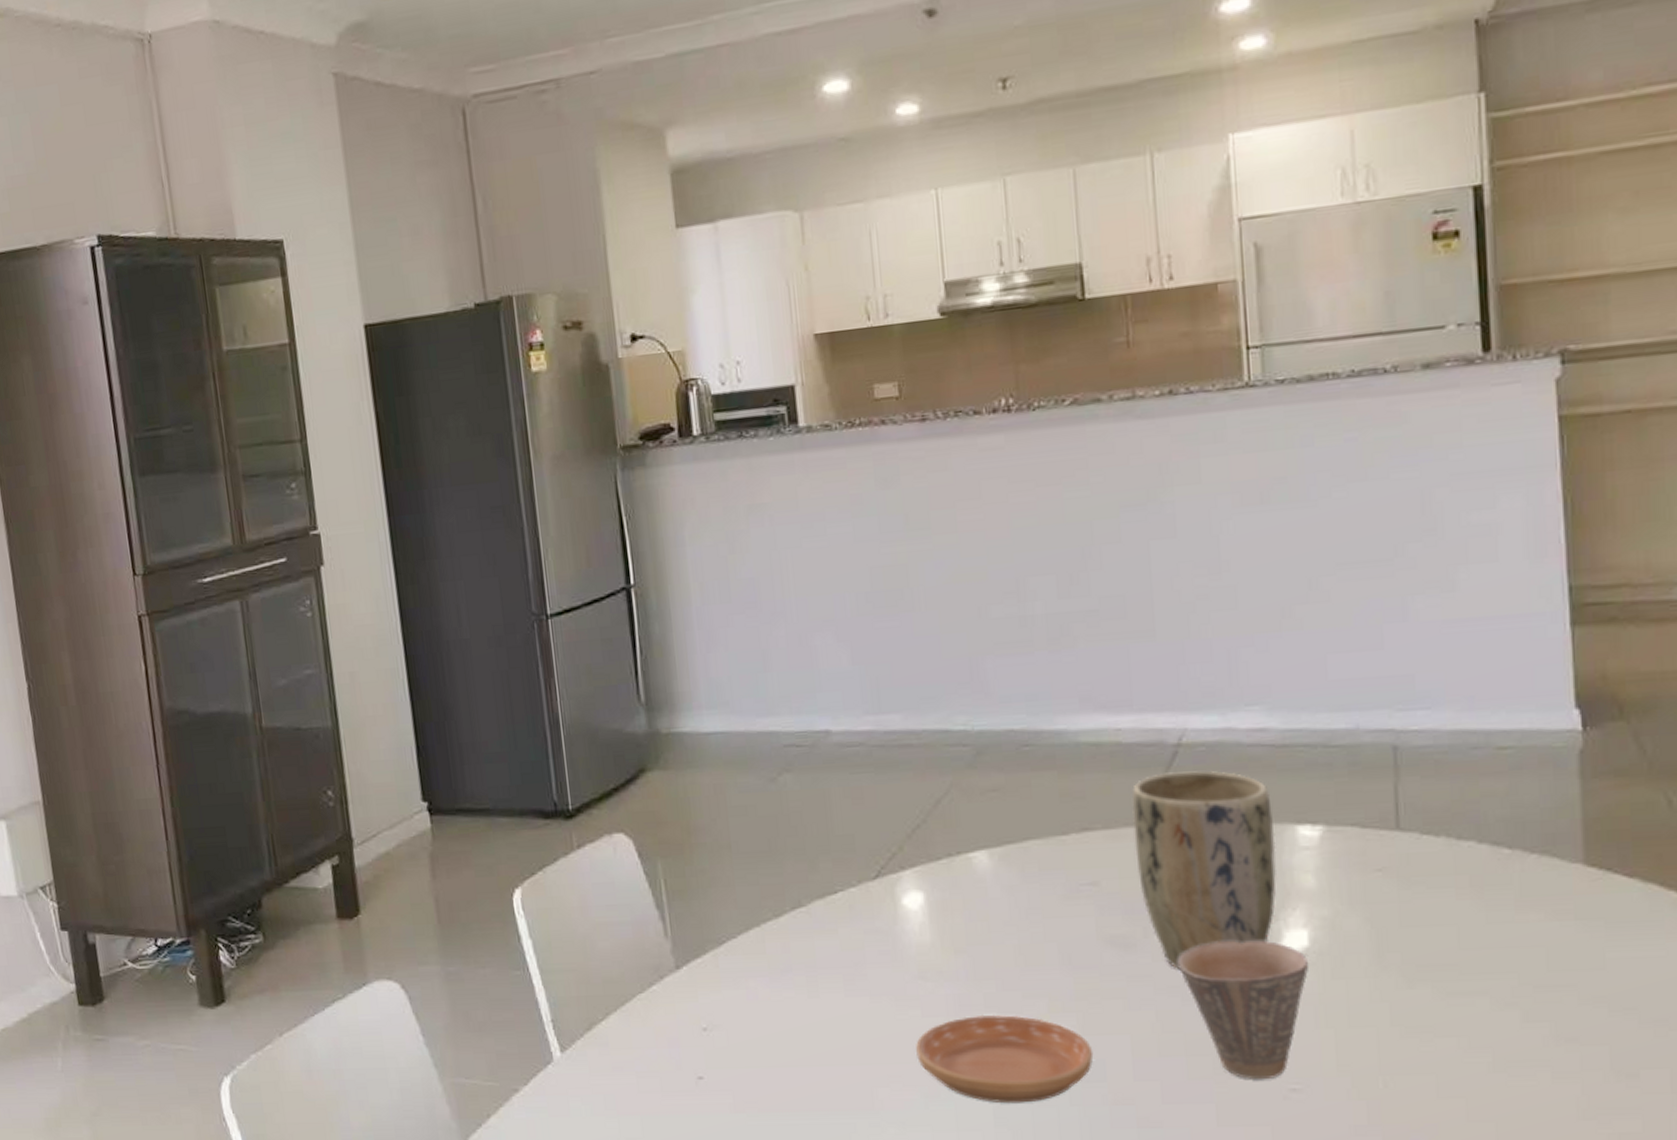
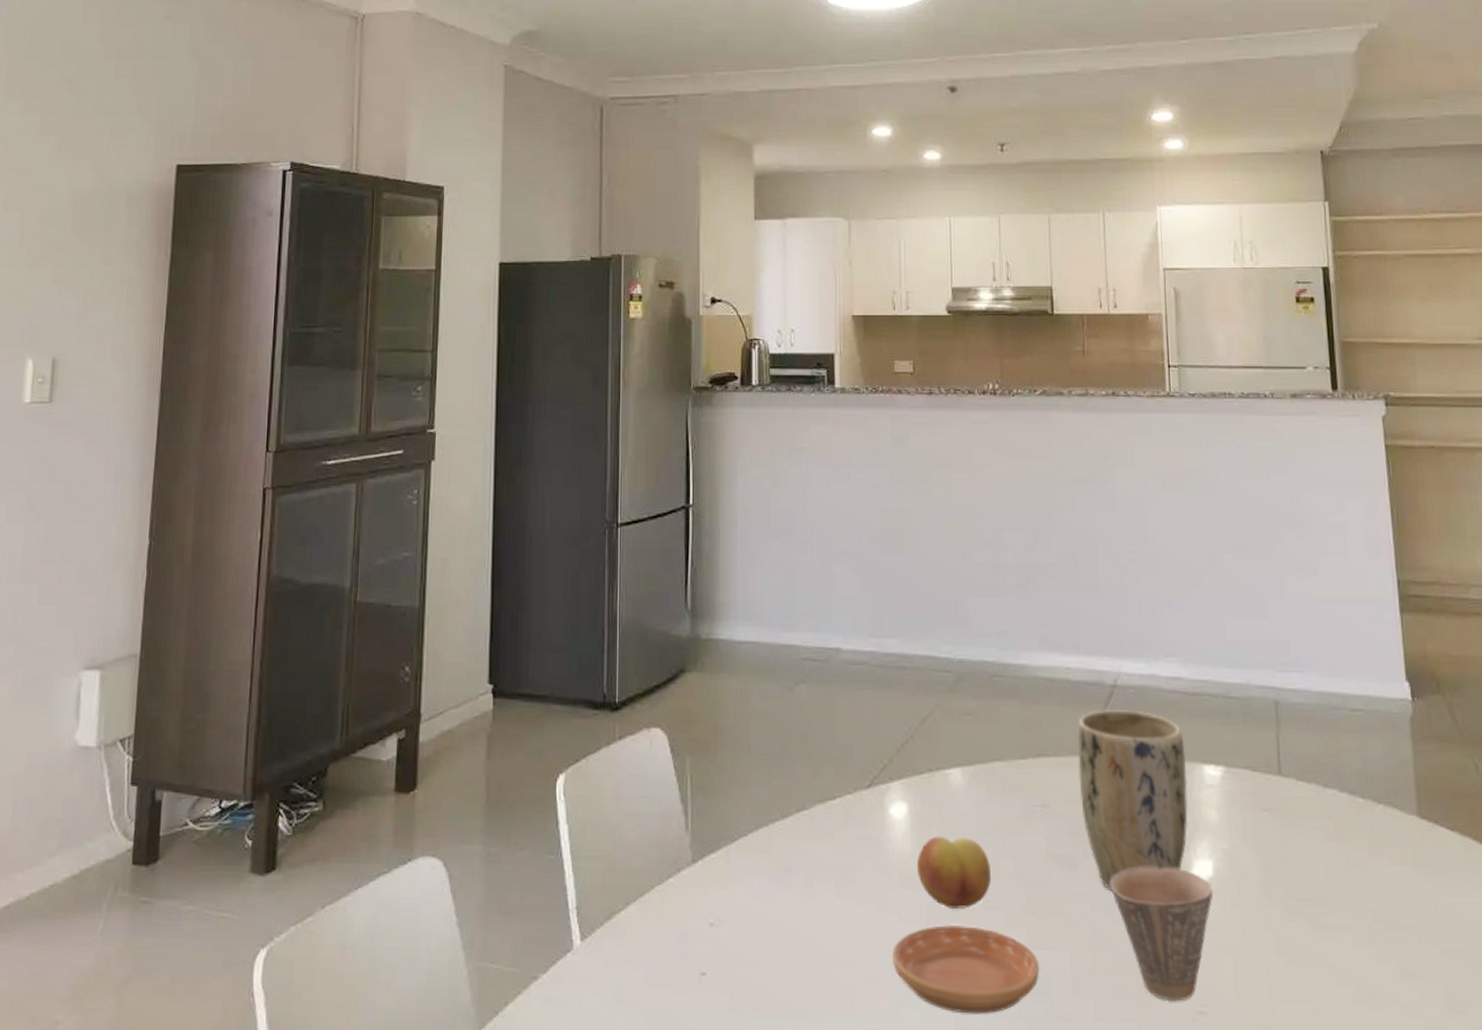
fruit: none [938,923,1031,998] -> present [916,836,992,909]

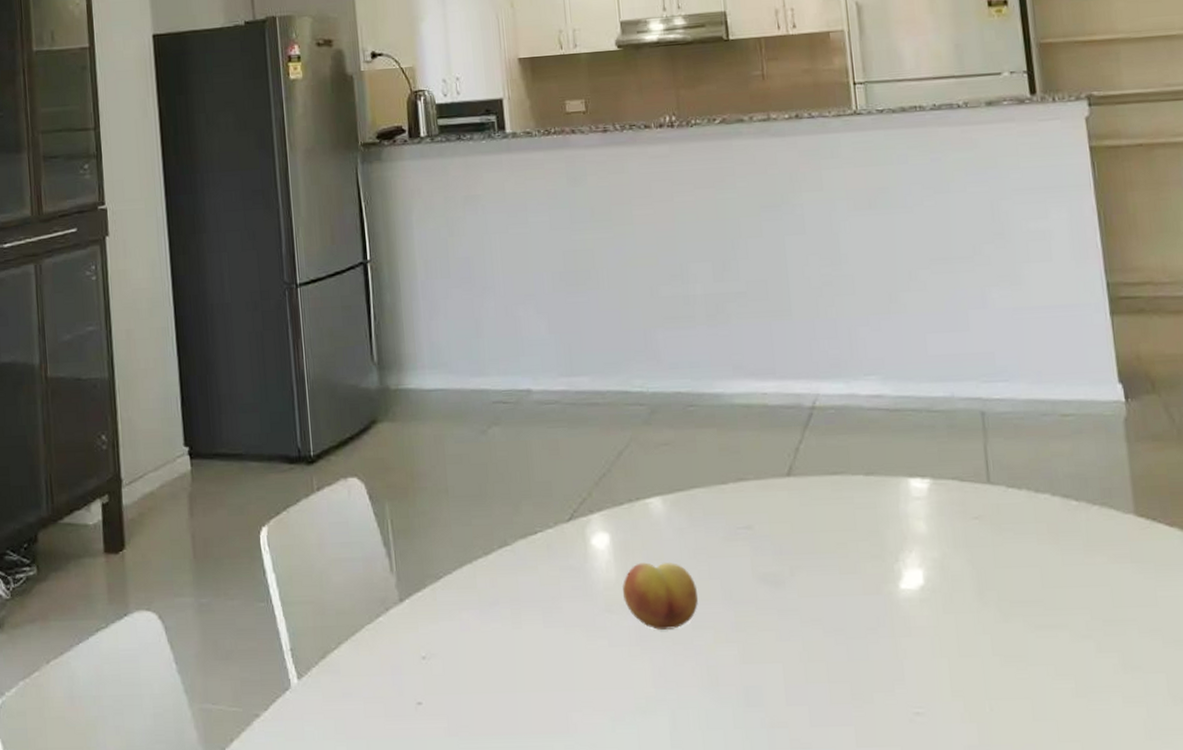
saucer: present [893,924,1040,1014] -> none [604,644,753,727]
plant pot: present [1077,710,1188,890] -> none [777,430,896,604]
cup: present [1111,867,1212,1002] -> none [819,578,924,705]

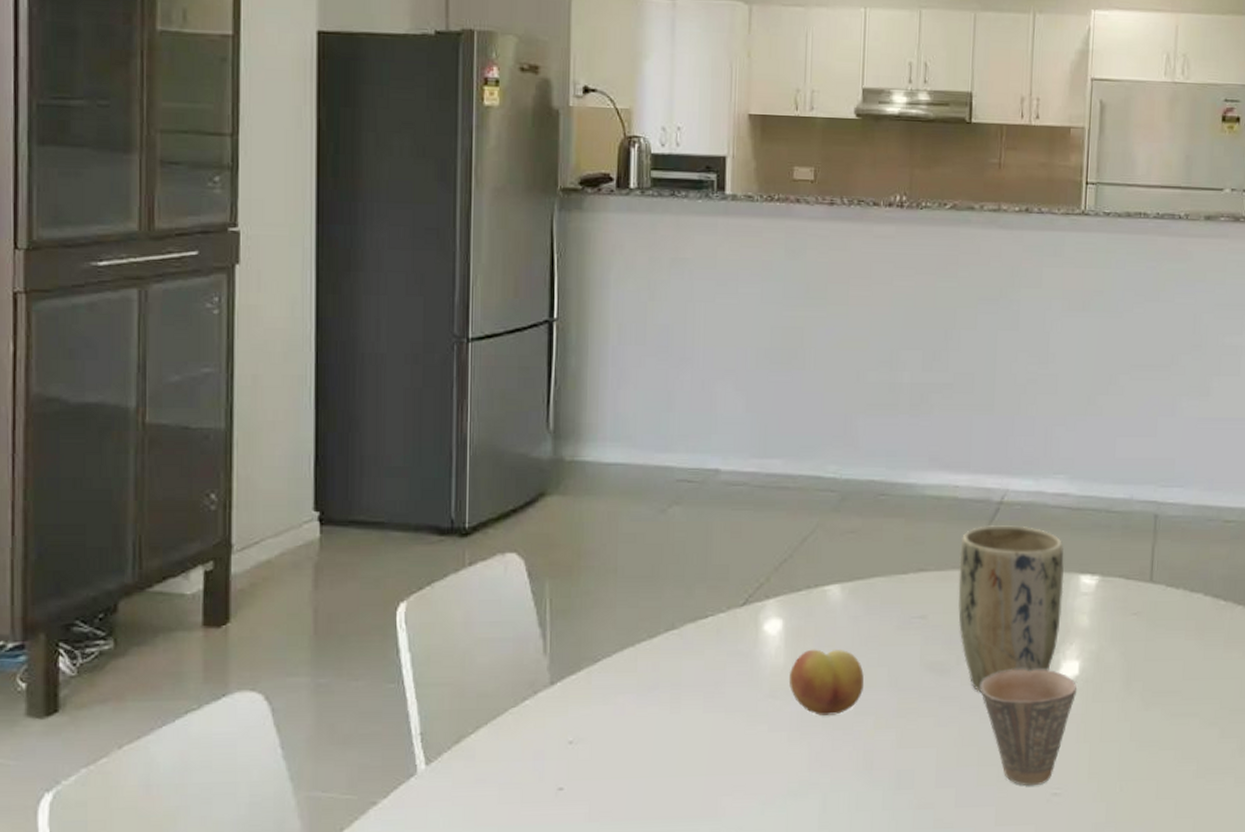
plant pot: none [777,430,896,604] -> present [958,525,1064,692]
cup: none [819,578,924,705] -> present [981,669,1076,786]

